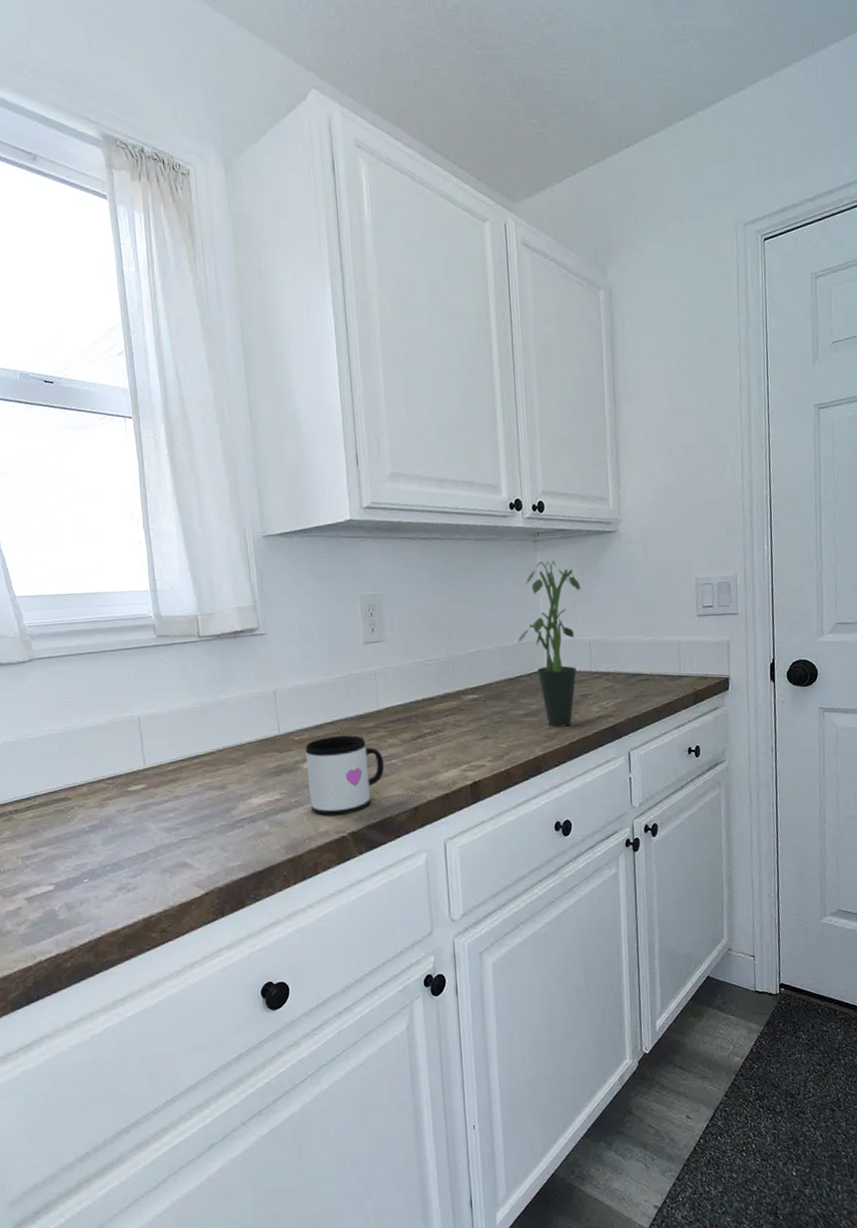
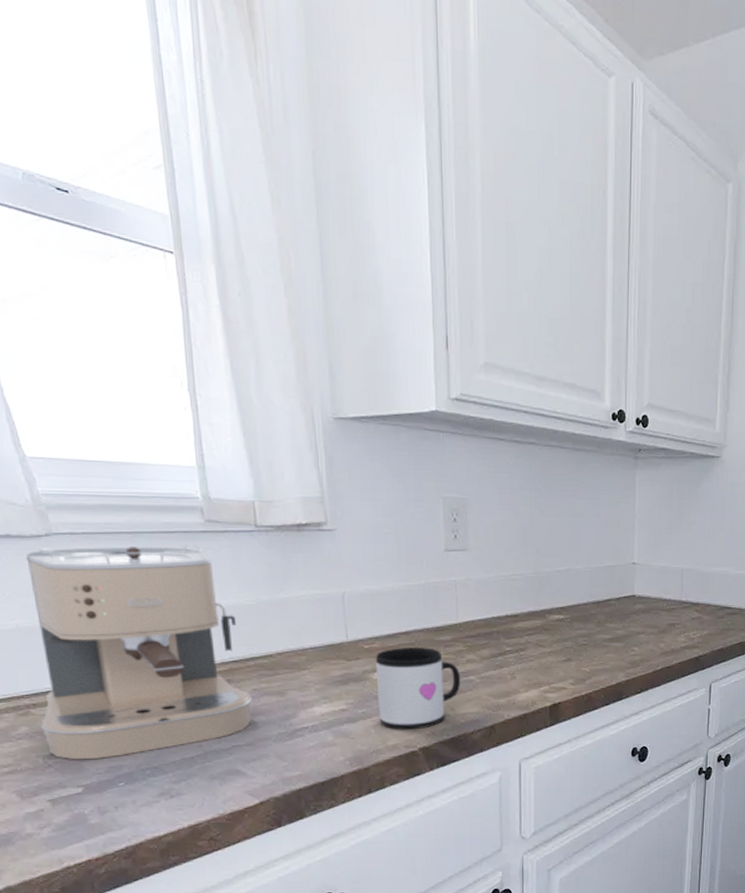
coffee maker: none [13,658,197,859] -> present [26,545,252,759]
potted plant: present [518,560,581,728] -> none [609,480,679,654]

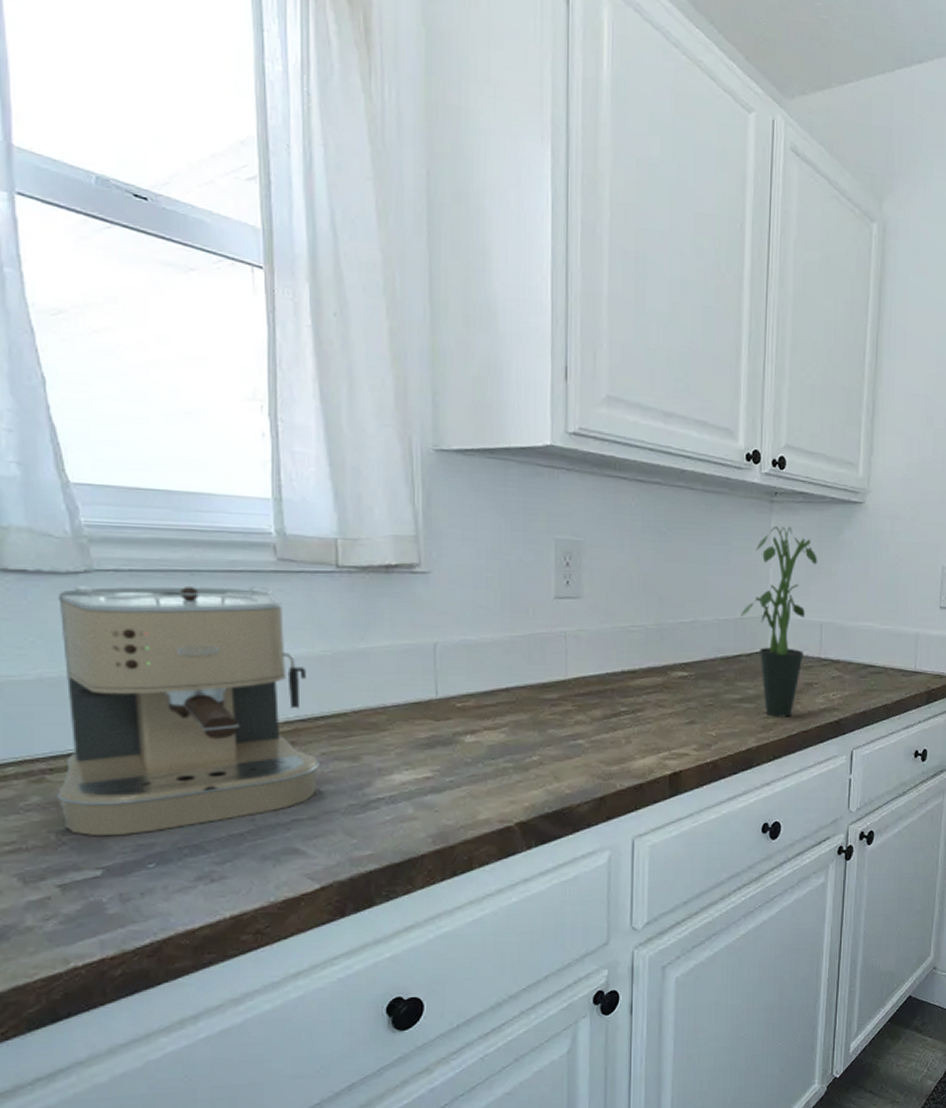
mug: present [375,647,461,730] -> none [468,706,568,802]
potted plant: none [609,480,679,654] -> present [740,526,818,717]

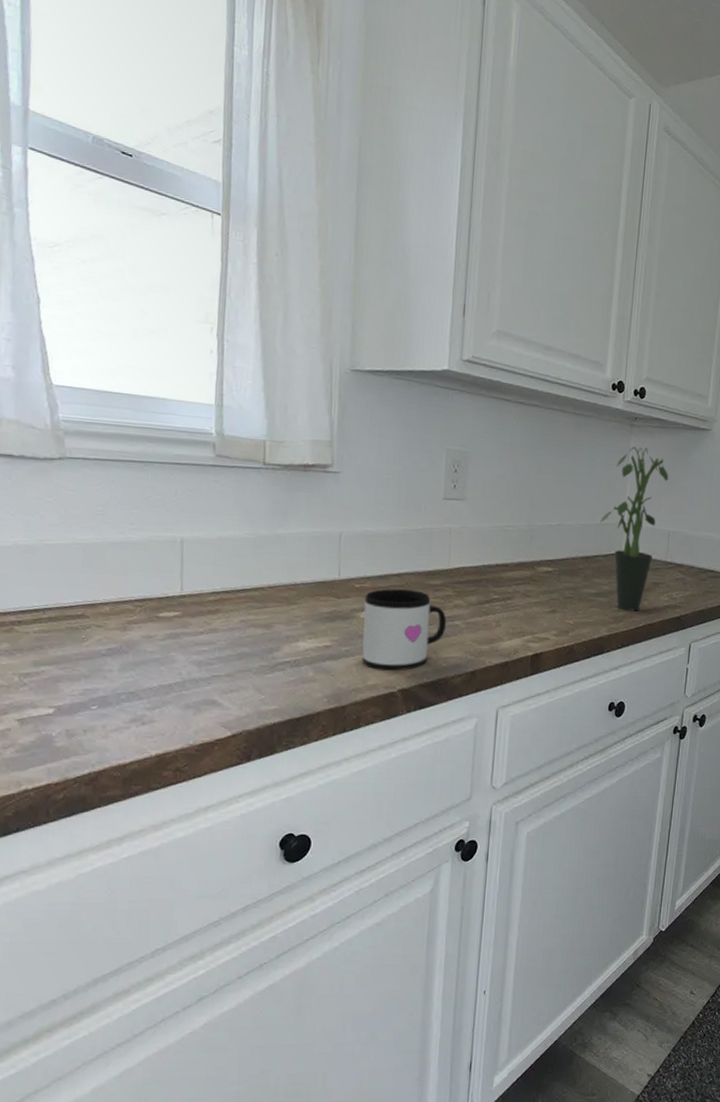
coffee maker: present [55,585,319,835] -> none [21,469,238,680]
mug: none [468,706,568,802] -> present [361,589,447,671]

